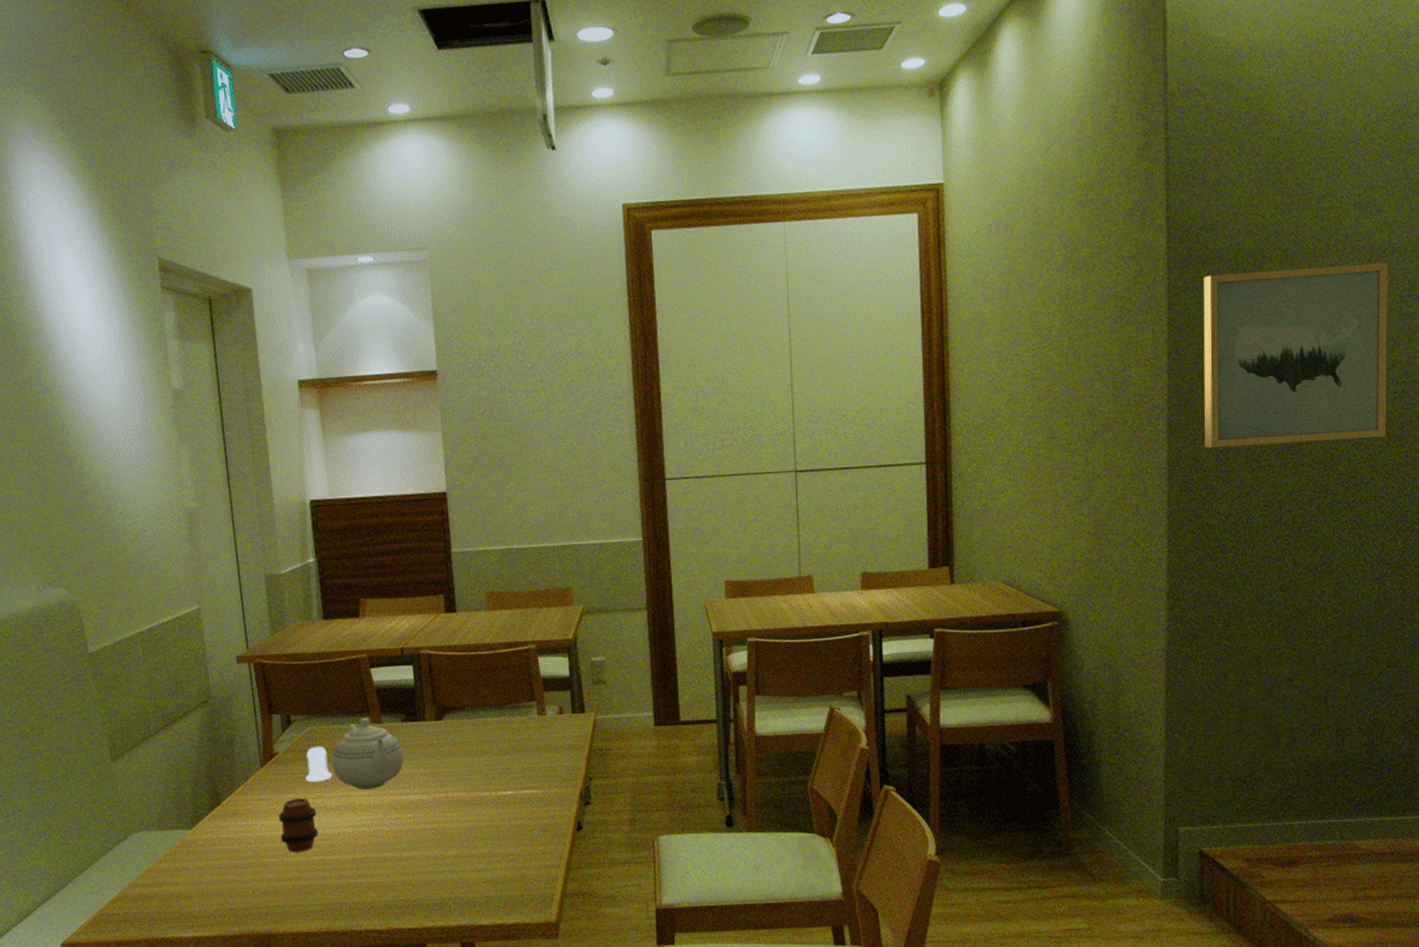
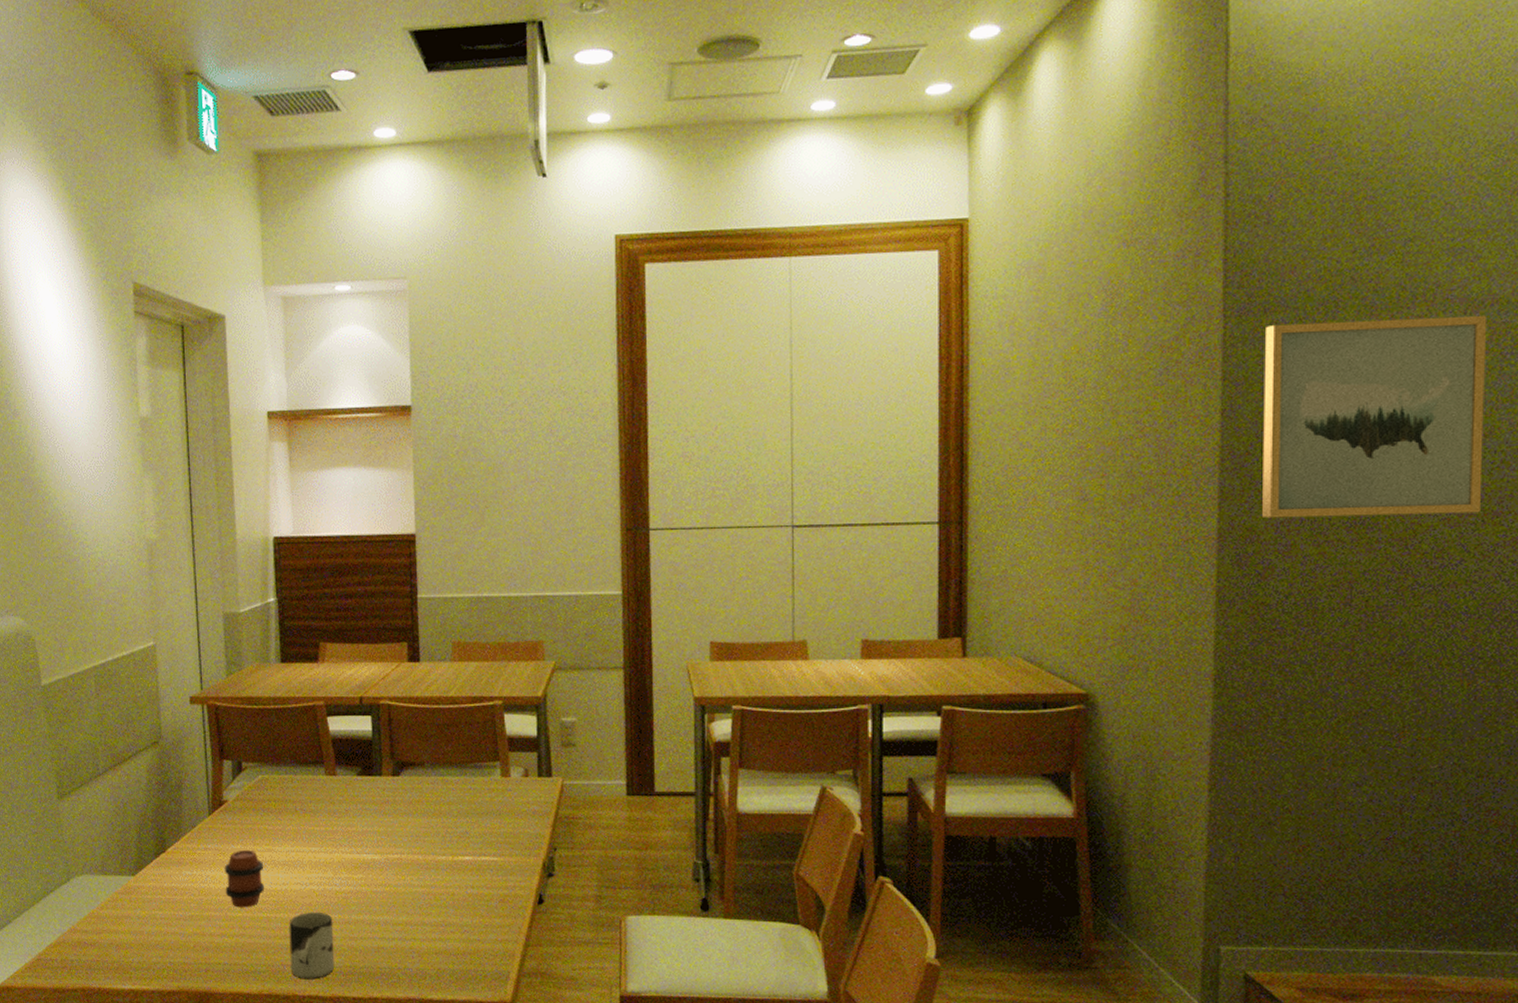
salt shaker: present [305,746,333,783] -> none [254,796,282,835]
teapot: present [331,717,404,790] -> none [282,768,358,845]
cup: none [343,851,389,916] -> present [289,911,335,980]

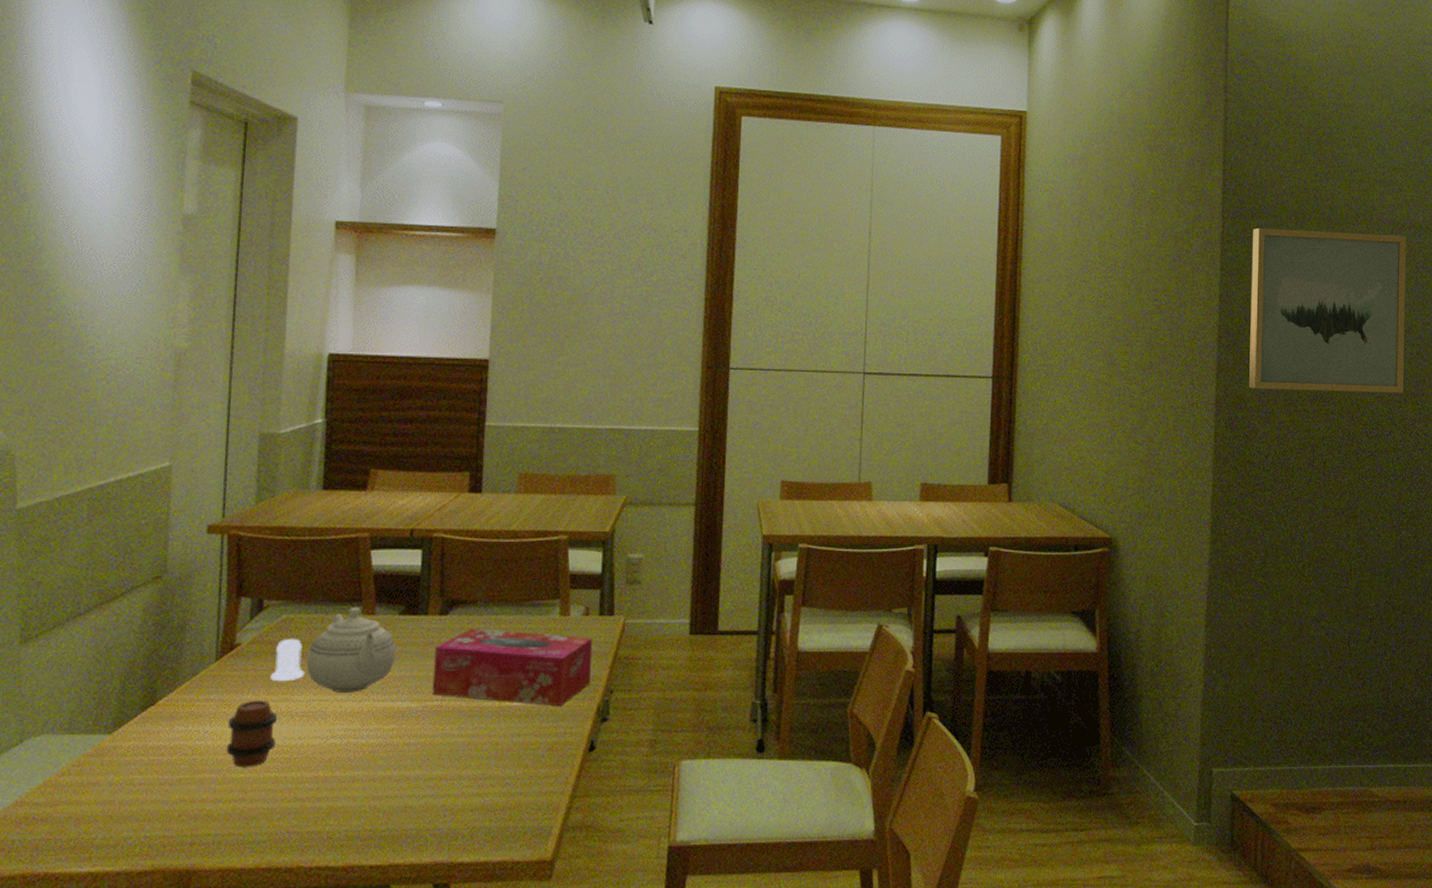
salt shaker: none [254,796,282,835] -> present [270,638,305,682]
teapot: none [282,768,358,845] -> present [305,606,397,693]
cup: present [289,911,335,980] -> none [298,768,355,848]
tissue box: none [390,788,534,862] -> present [432,628,592,707]

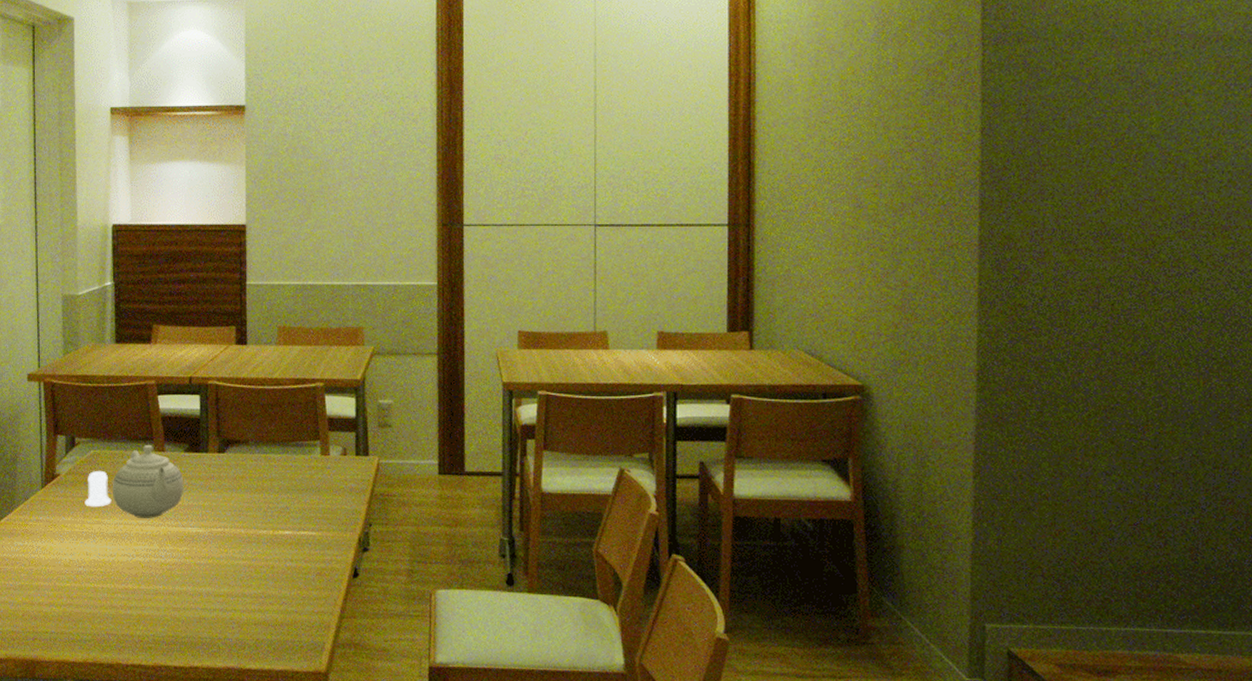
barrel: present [226,699,277,768] -> none [54,521,93,578]
tissue box: present [432,628,592,707] -> none [215,465,351,537]
wall art: present [1249,227,1407,394] -> none [1018,49,1213,228]

